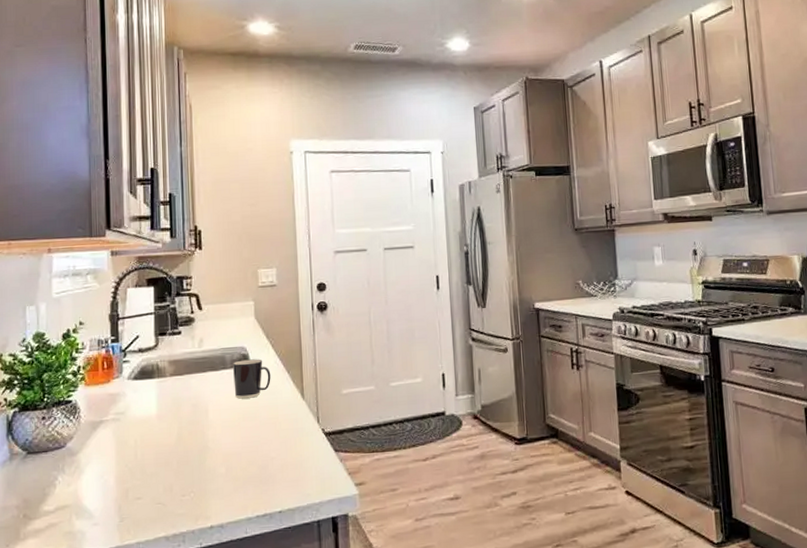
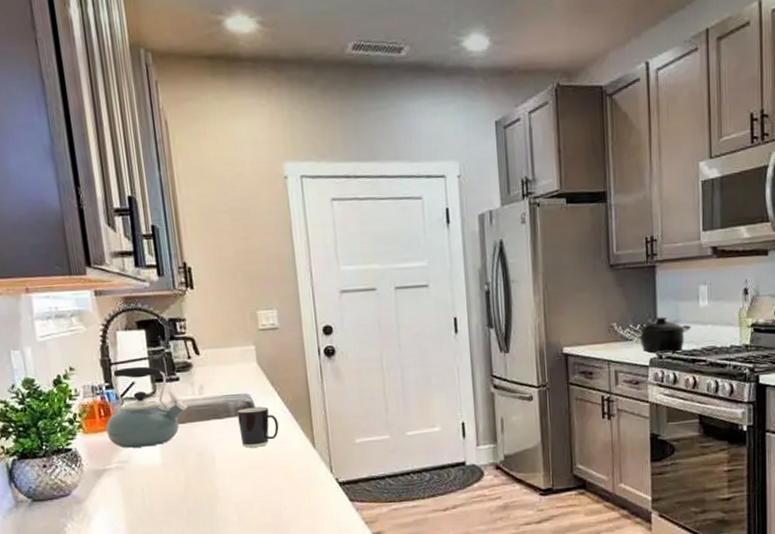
kettle: none [107,321,187,400] -> present [106,366,188,448]
saucepan: none [596,274,649,308] -> present [632,316,691,354]

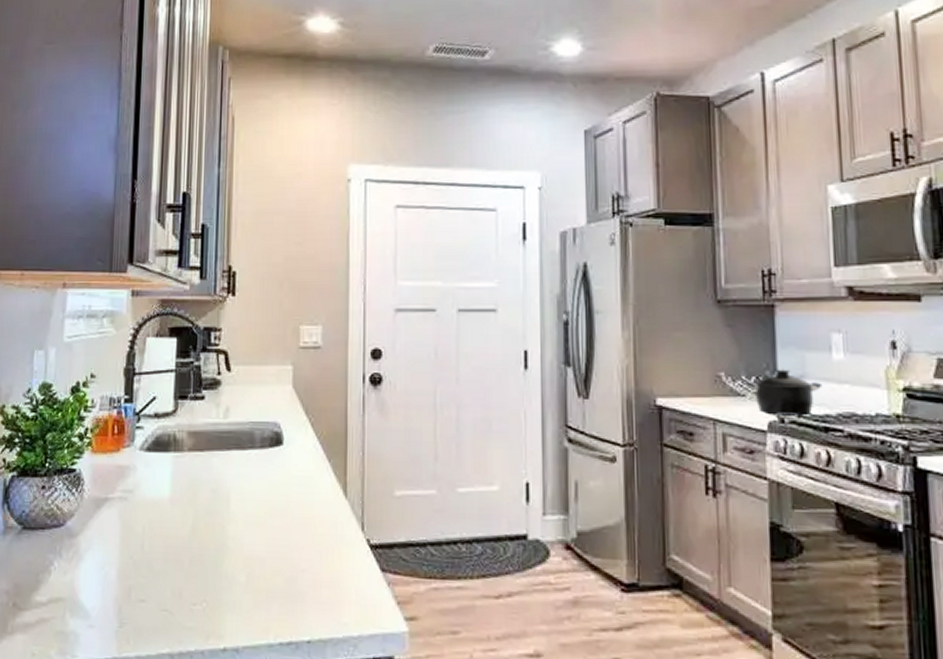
kettle: present [106,366,188,448] -> none [116,379,210,476]
mug: present [236,406,279,448] -> none [261,439,308,489]

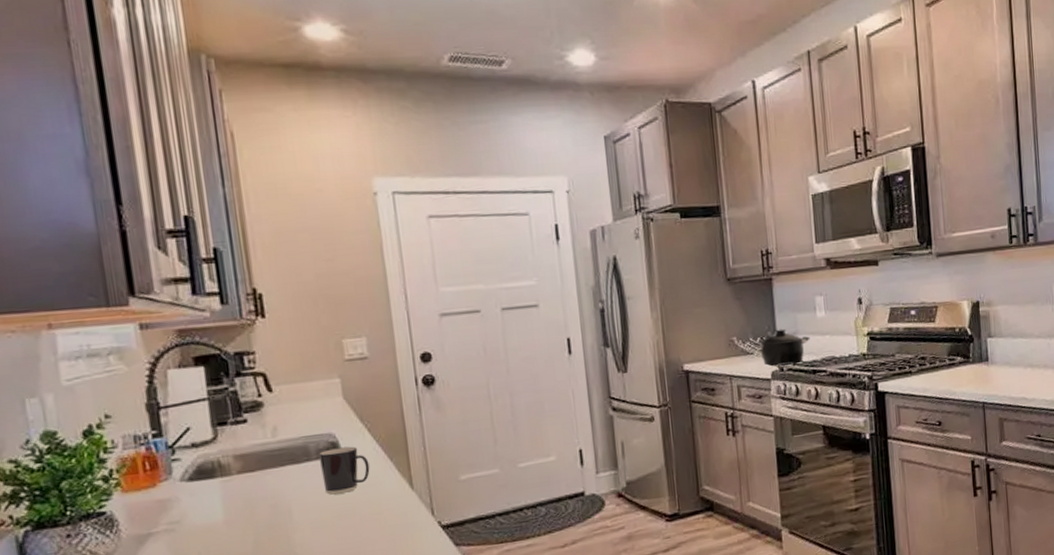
mug: none [261,439,308,489] -> present [318,446,370,495]

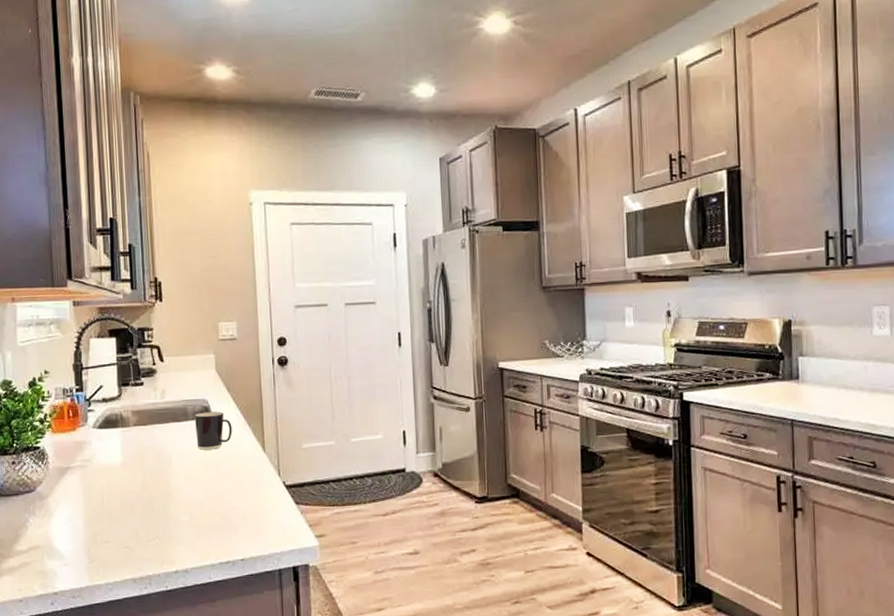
saucepan: present [752,328,810,366] -> none [563,335,618,370]

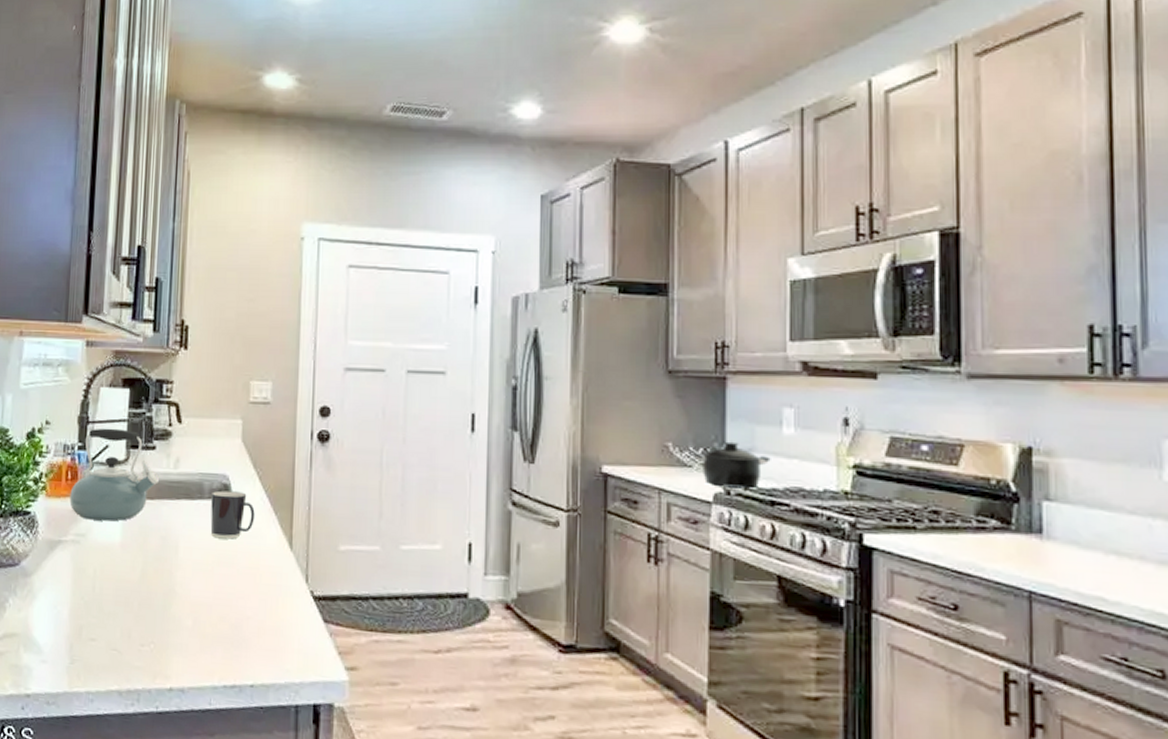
kettle: none [73,371,150,448] -> present [69,428,160,522]
saucepan: none [563,335,618,370] -> present [692,441,771,489]

